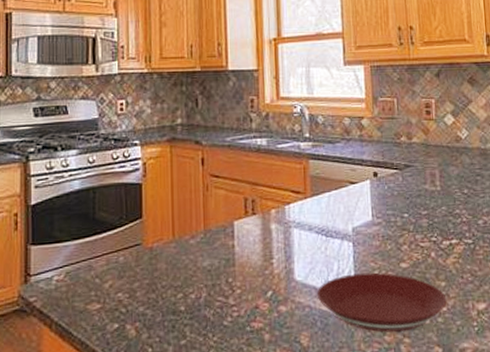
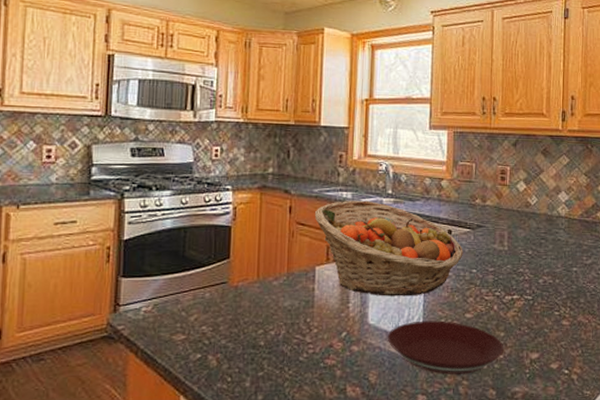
fruit basket: none [228,146,392,249] -> present [314,200,463,296]

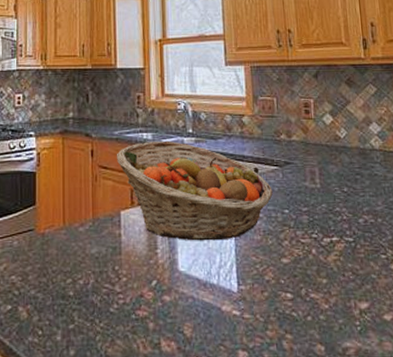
plate: present [388,320,504,374] -> none [200,266,329,327]

